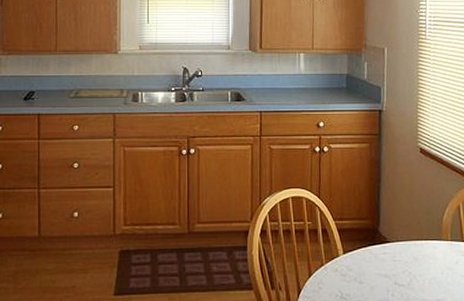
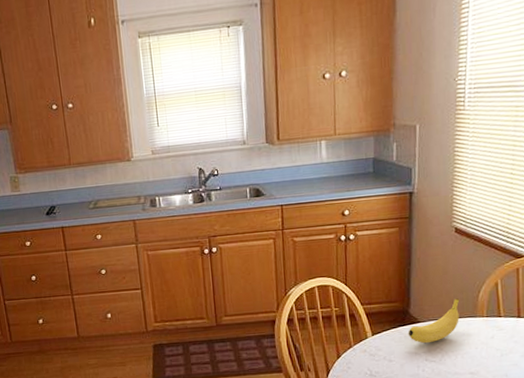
fruit: none [377,219,426,266] -> present [408,298,460,344]

